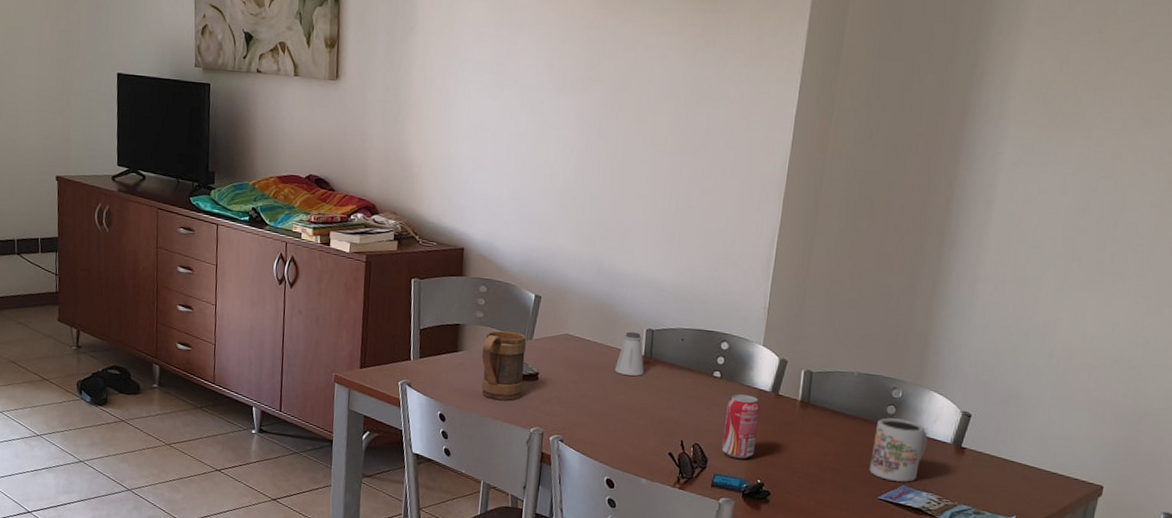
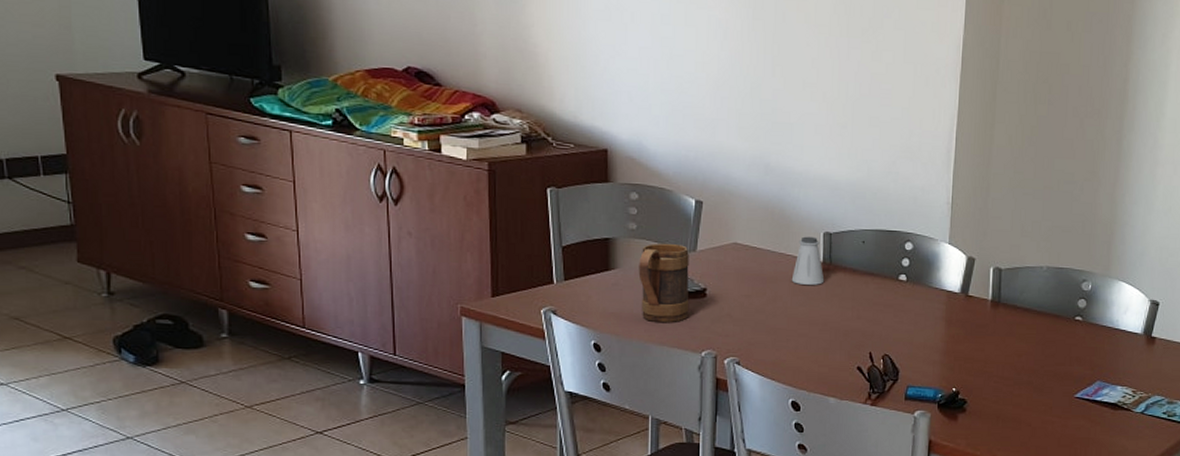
beverage can: present [721,394,761,459] -> none [912,298,951,367]
mug: present [869,417,928,482] -> none [1064,312,1119,377]

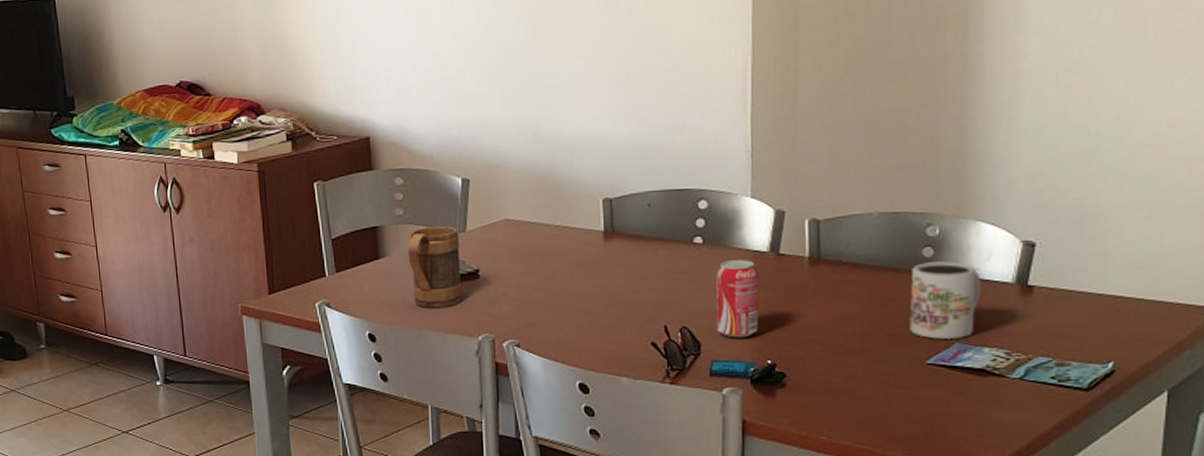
saltshaker: present [791,236,825,285] -> none [570,204,608,257]
beverage can: none [912,298,951,367] -> present [716,260,759,338]
mug: none [1064,312,1119,377] -> present [909,261,981,339]

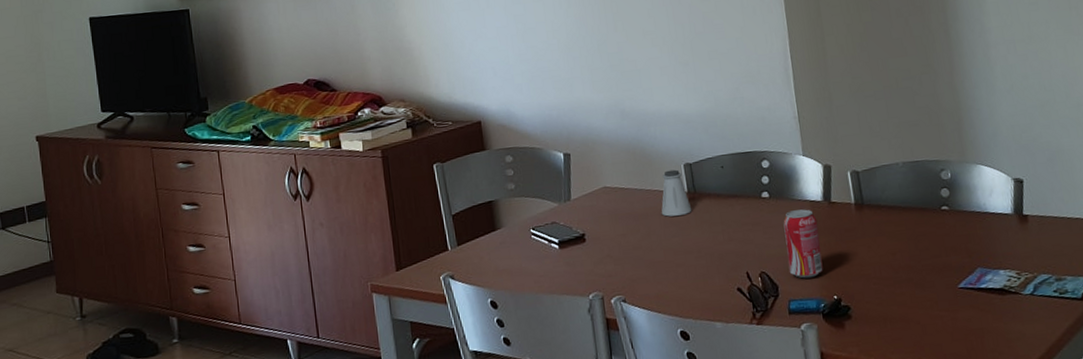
mug: present [408,225,463,308] -> none [521,196,572,273]
saltshaker: none [570,204,608,257] -> present [661,169,692,217]
mug: present [909,261,981,339] -> none [935,199,990,266]

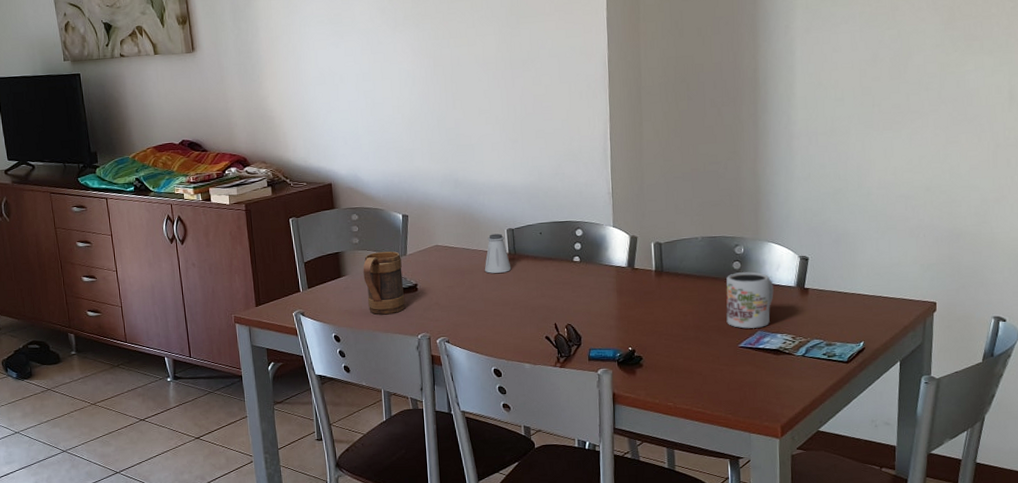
mug: none [521,196,572,273] -> present [363,251,405,315]
beverage can: present [783,209,823,279] -> none [590,273,622,332]
mug: none [935,199,990,266] -> present [726,272,774,329]

